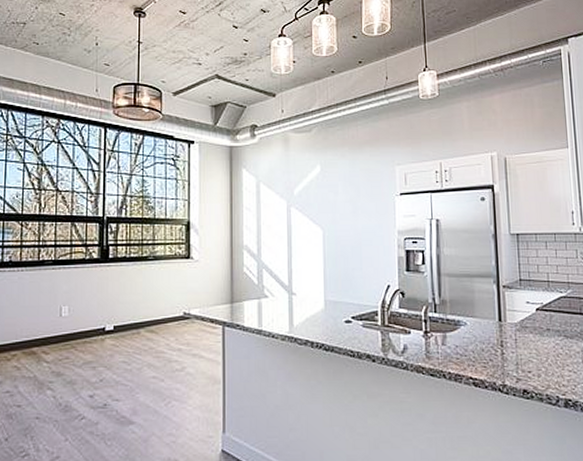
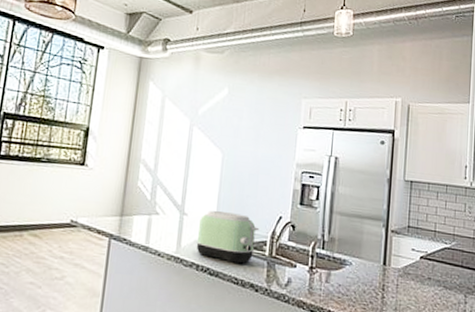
toaster: none [308,286,369,336] -> present [196,210,260,264]

